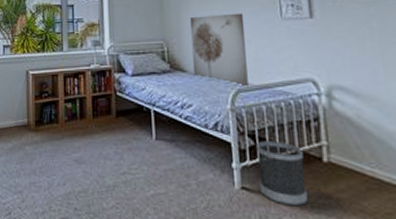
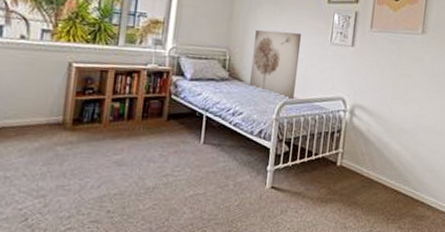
wastebasket: present [256,141,308,207] -> none [286,147,324,201]

